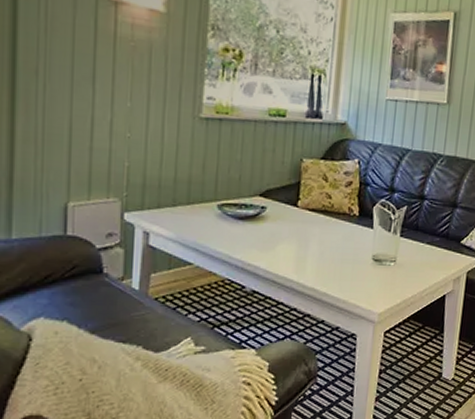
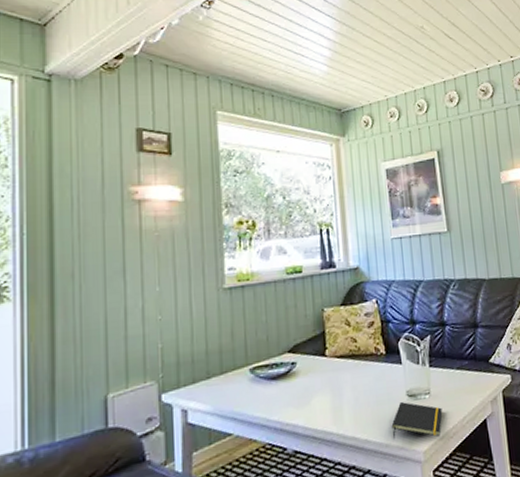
notepad: none [350,263,405,302] -> present [391,401,443,439]

